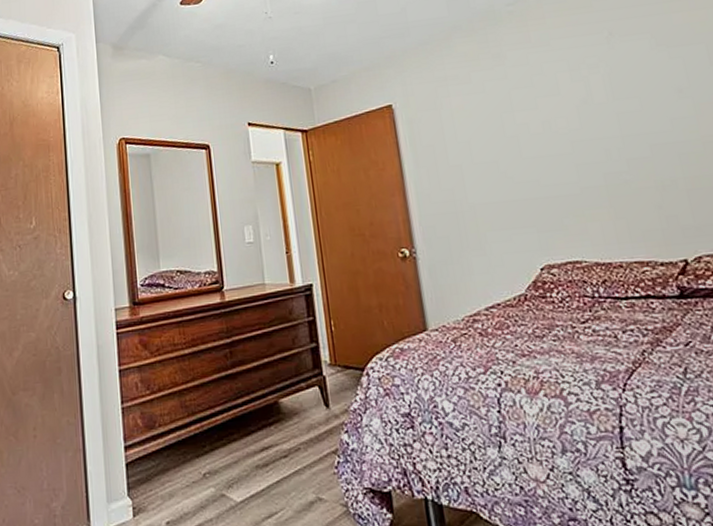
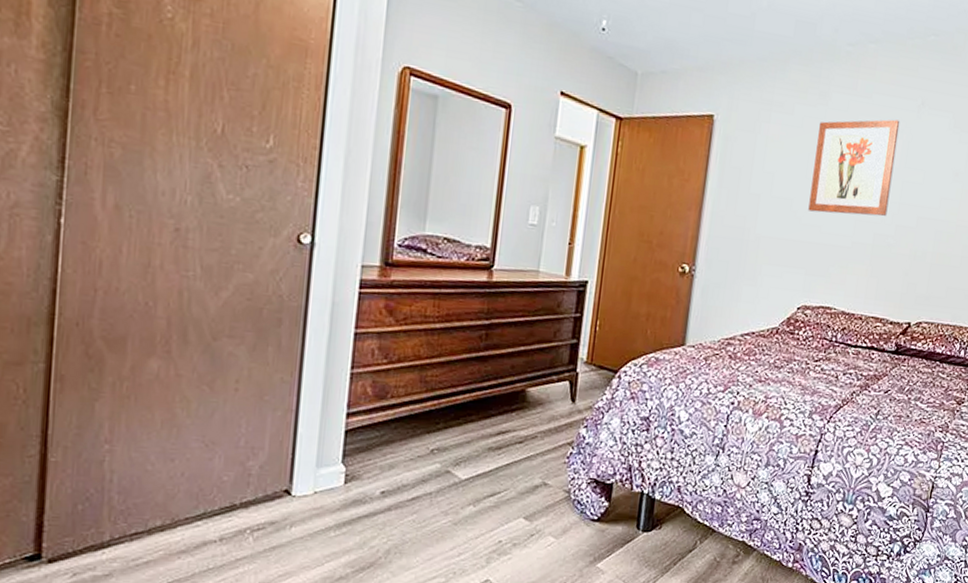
wall art: none [502,57,611,168] -> present [808,119,900,217]

